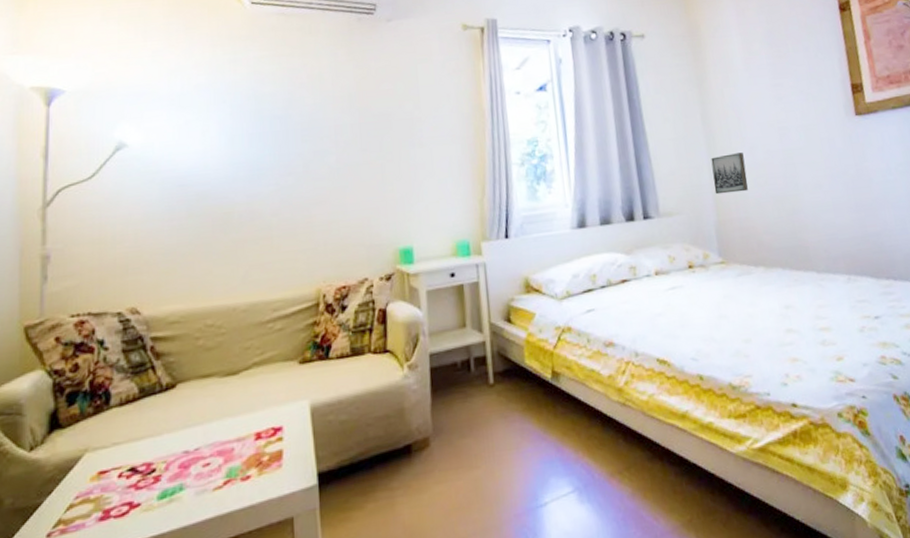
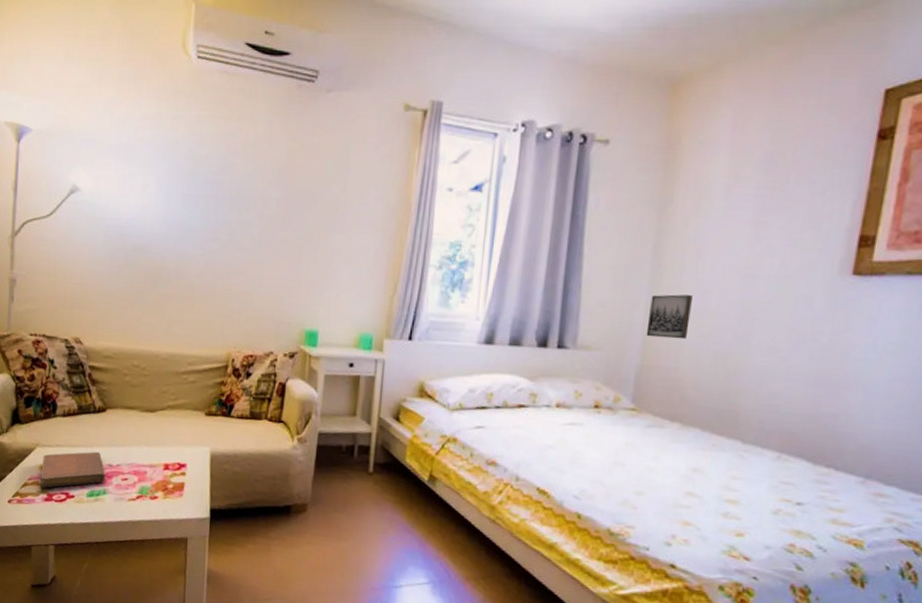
notebook: none [92,439,181,504] -> present [40,452,105,488]

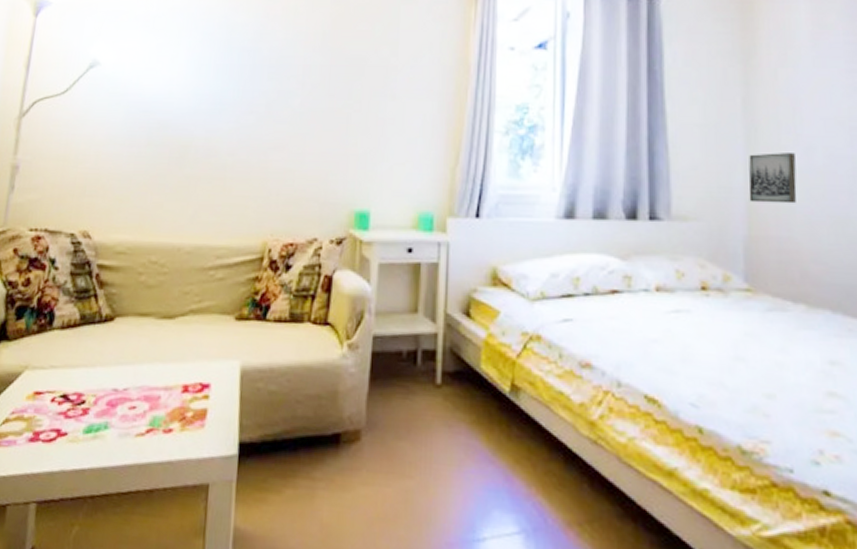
notebook: present [40,452,105,488] -> none [25,373,109,424]

